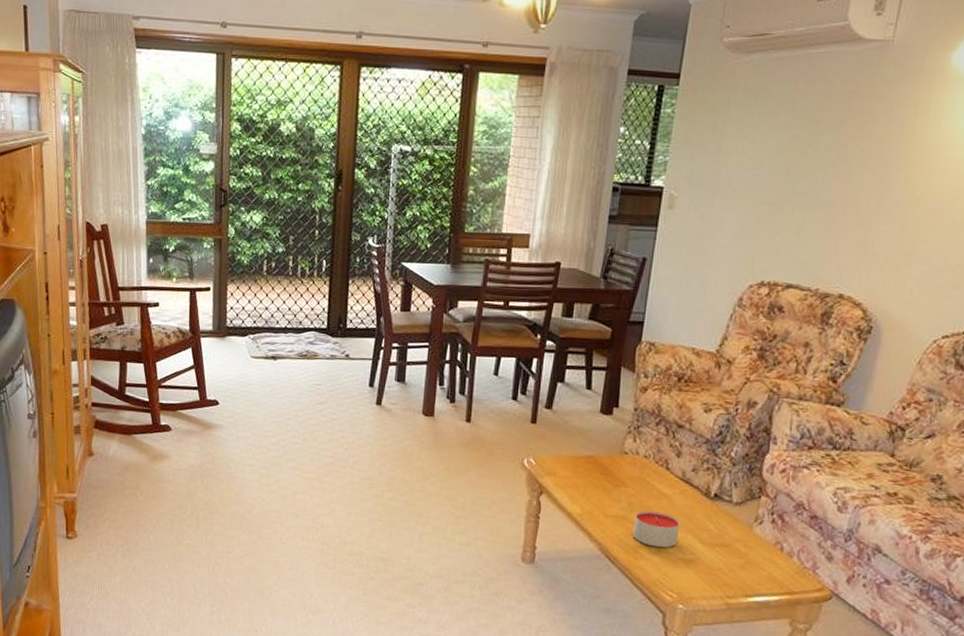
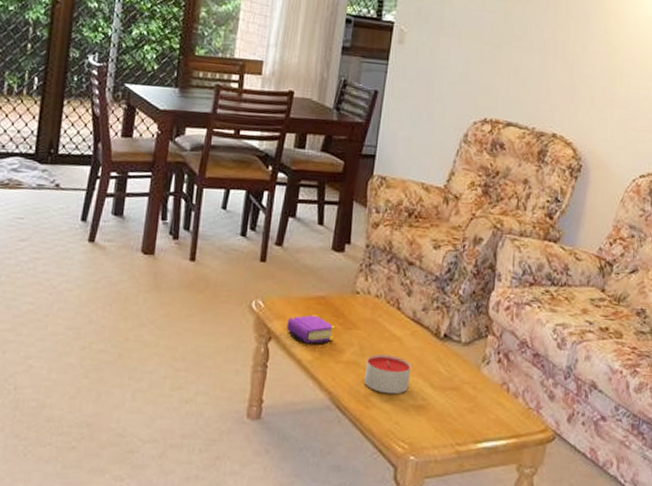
book: none [557,472,605,500] -> present [286,315,336,344]

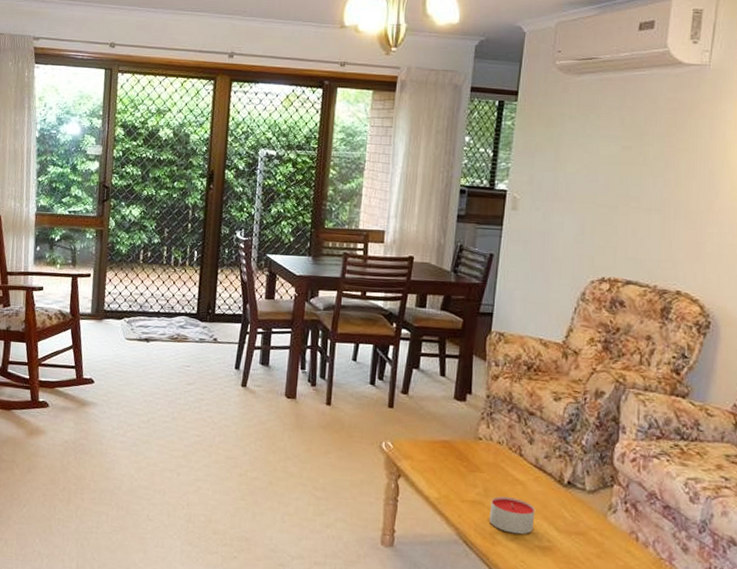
book: present [286,315,336,344] -> none [414,457,461,484]

